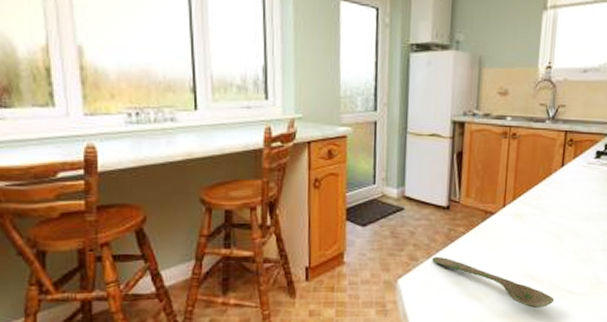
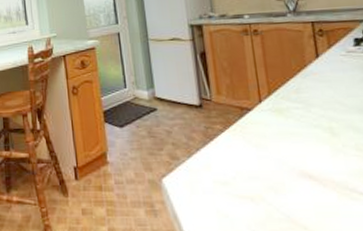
spoon: present [432,256,555,308] -> none [194,155,345,212]

